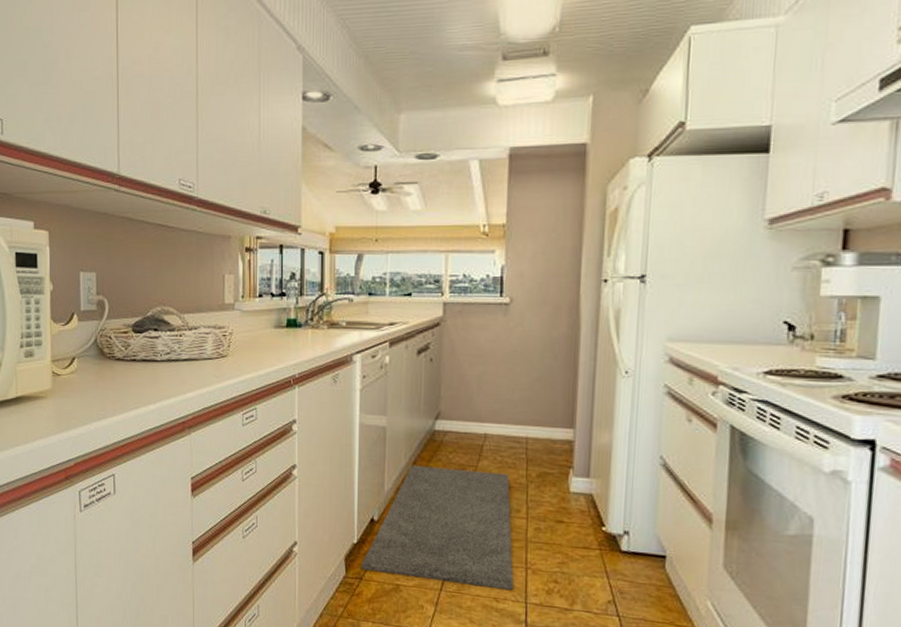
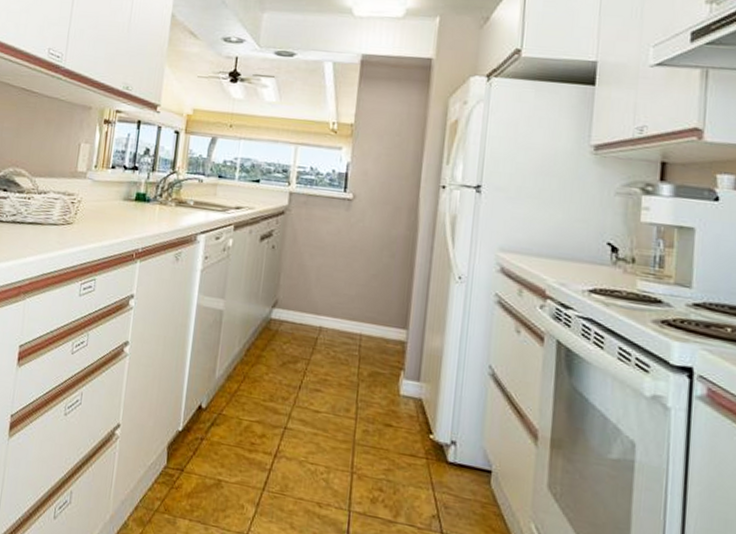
rug: present [361,465,514,591] -> none [184,353,341,496]

